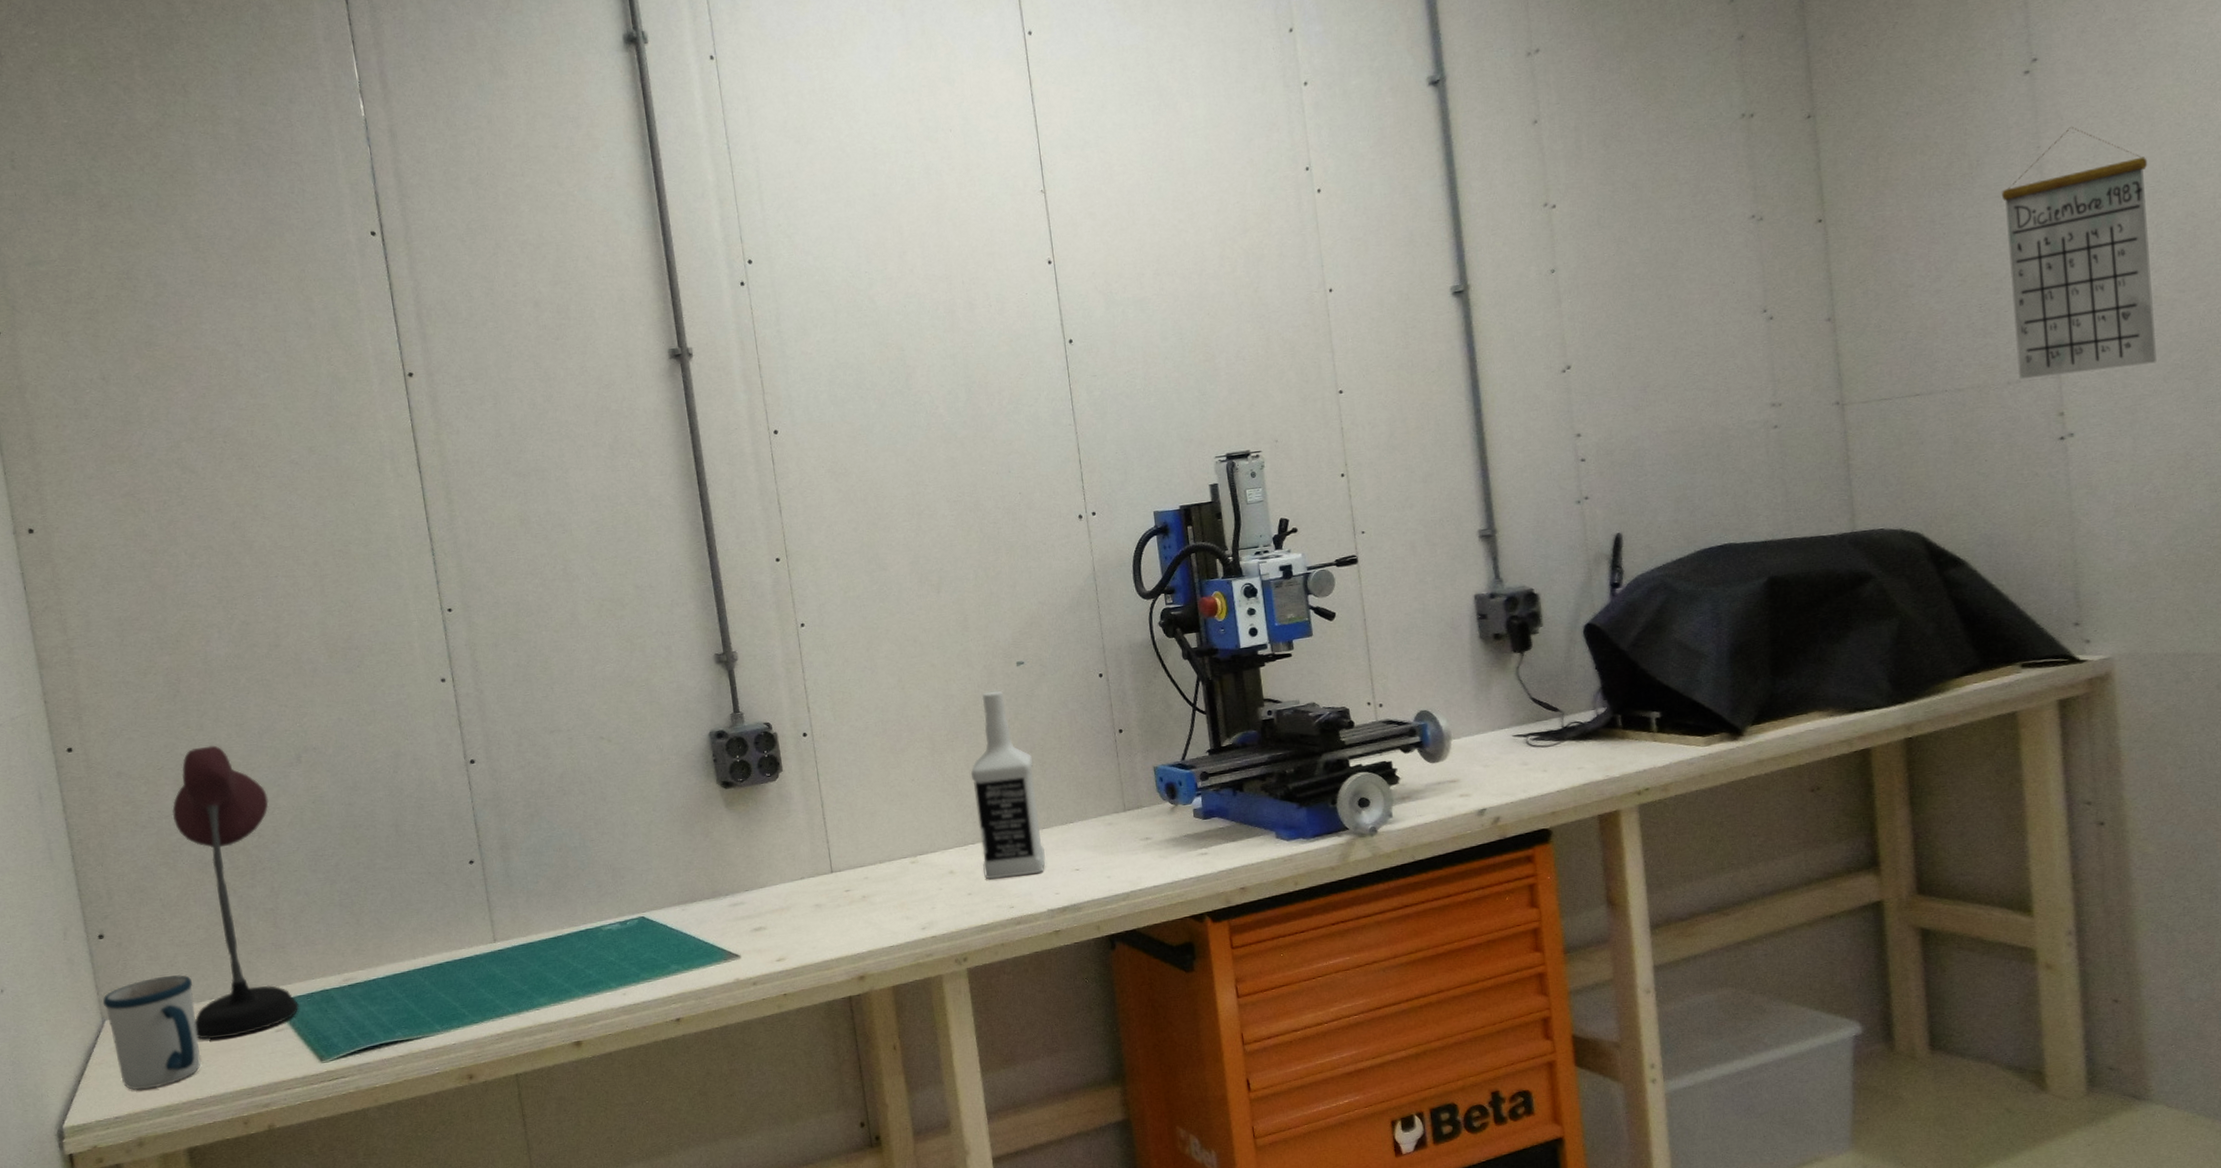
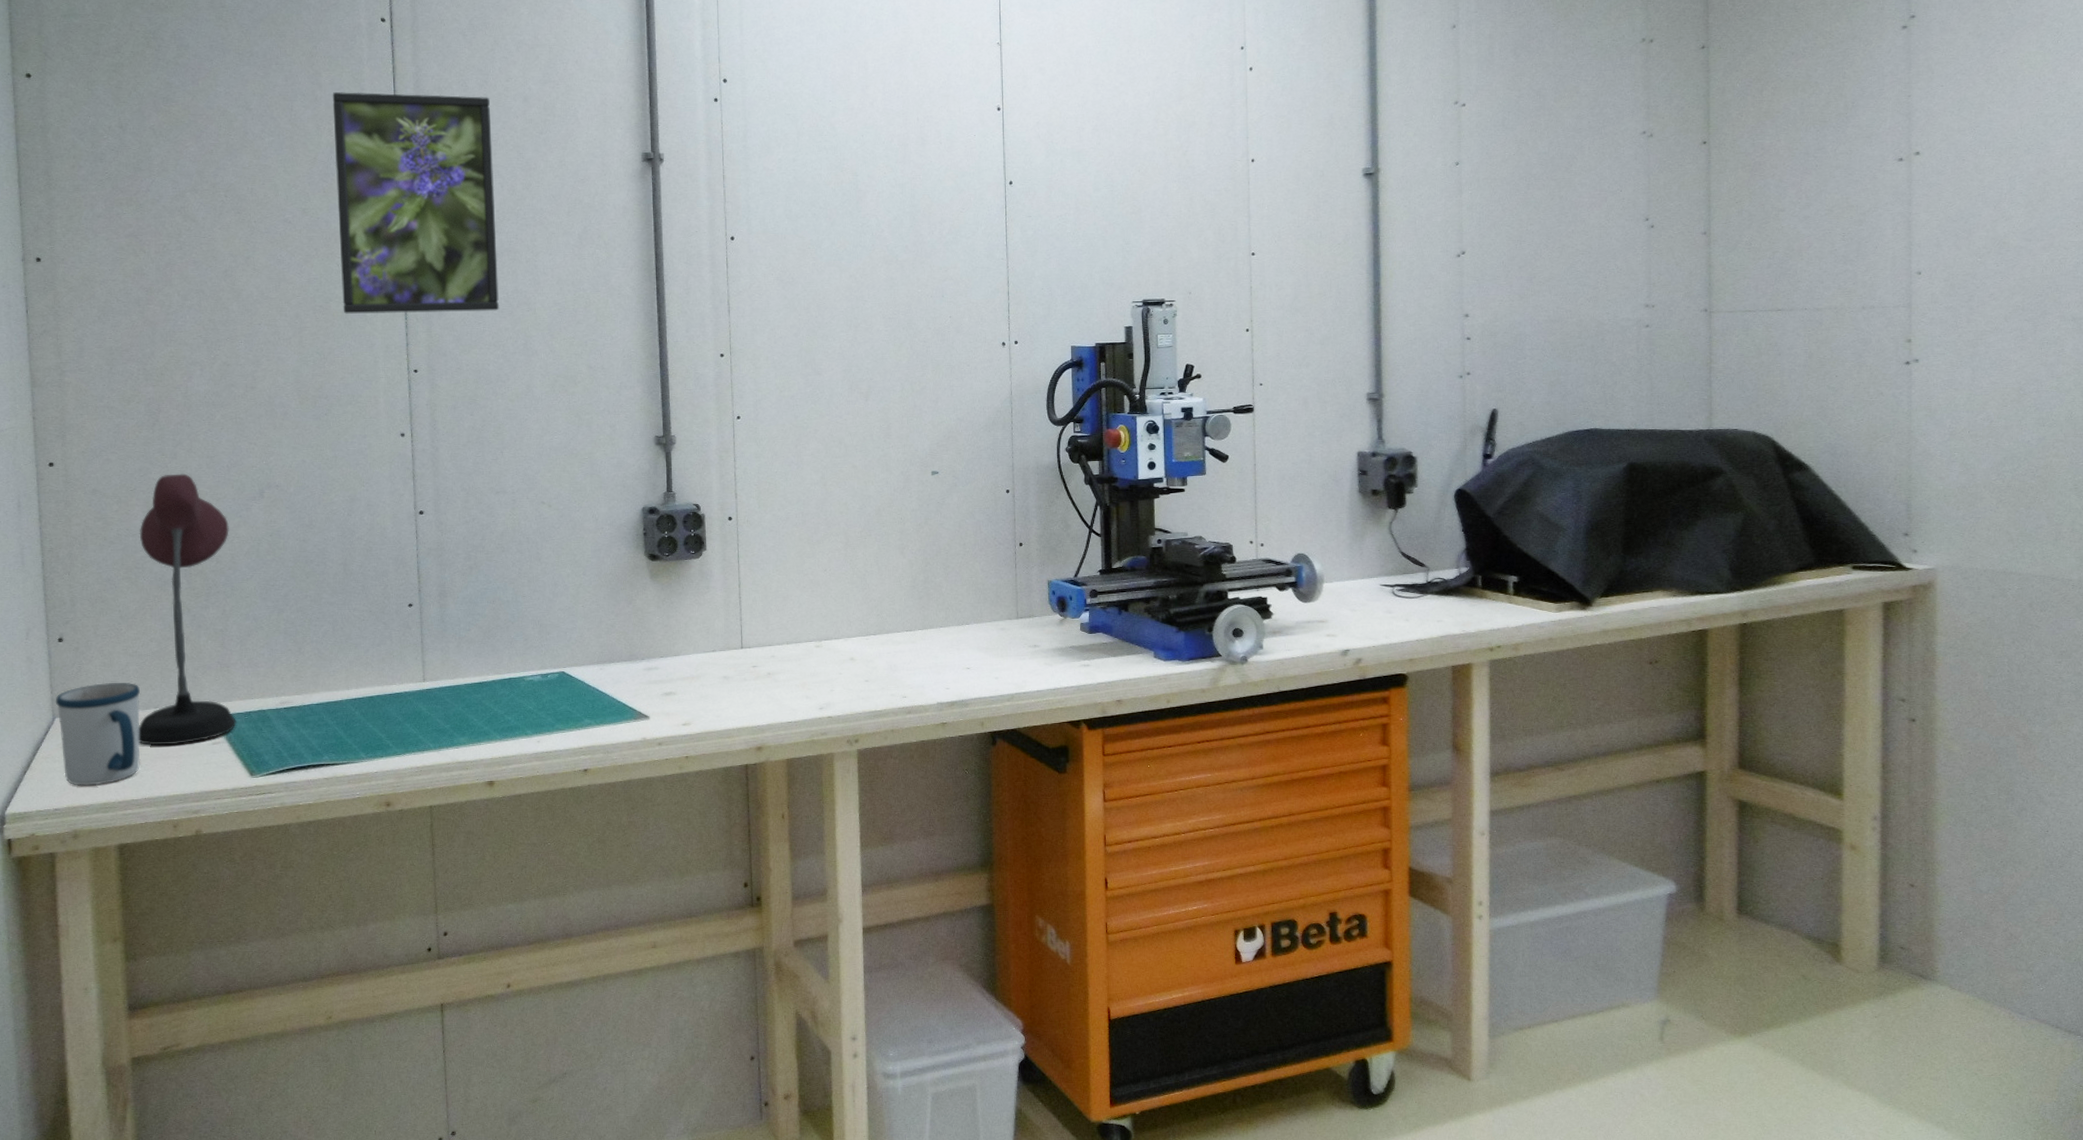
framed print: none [327,305,532,556] -> present [332,92,499,314]
vodka: present [970,690,1046,880] -> none [879,496,940,669]
calendar: present [2001,126,2157,380] -> none [1871,80,2007,306]

